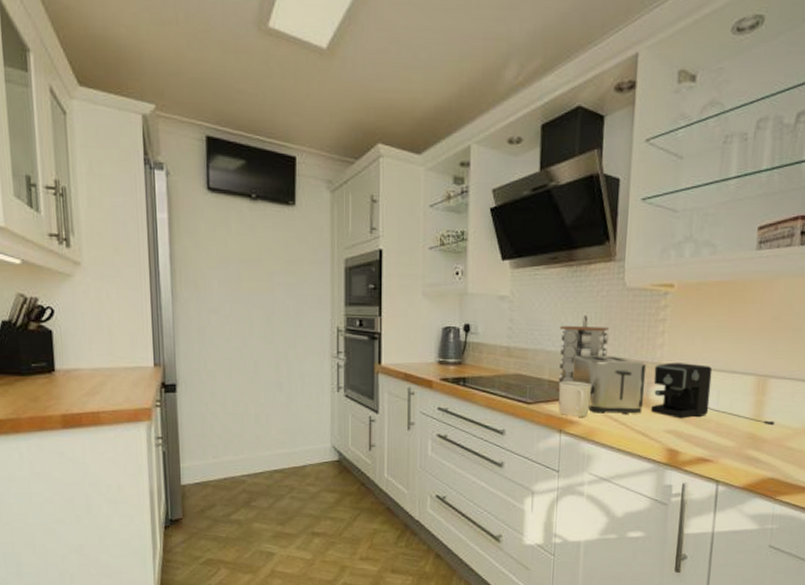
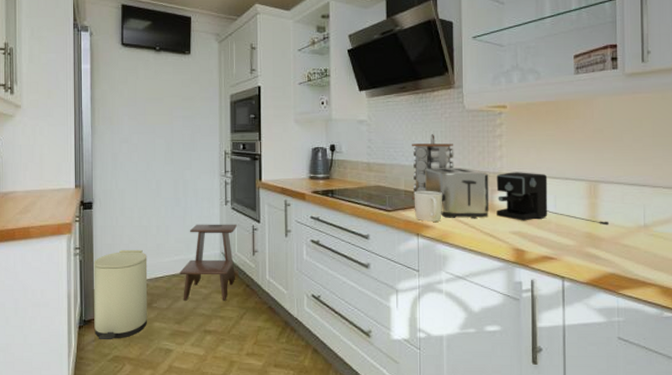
pedal bin: none [180,440,246,542] -> present [94,249,148,340]
step stool: none [282,413,352,500] -> present [179,224,238,301]

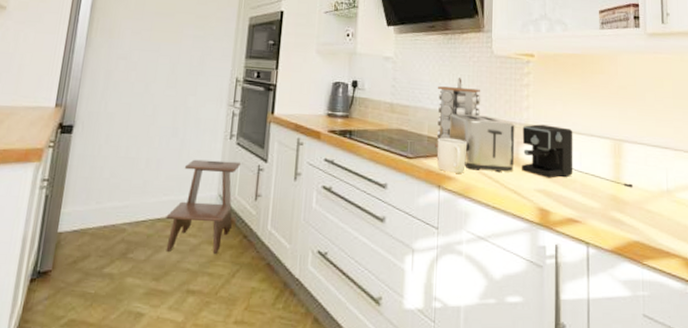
pedal bin: present [94,249,148,340] -> none [49,184,130,299]

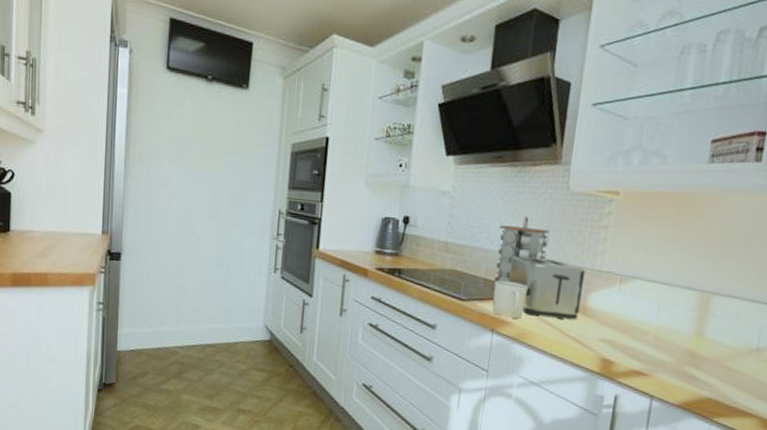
step stool: present [166,159,242,254] -> none [215,290,286,380]
coffee maker: present [522,124,634,188] -> none [587,270,717,344]

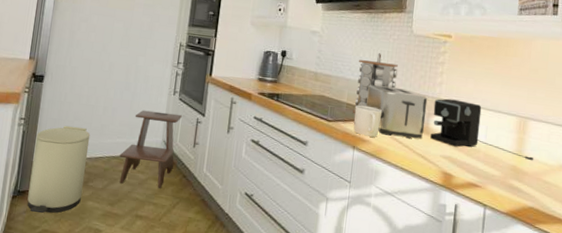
pedal bin: none [115,310,180,408] -> present [27,125,91,214]
step stool: none [215,290,286,380] -> present [119,110,183,188]
coffee maker: none [587,270,717,344] -> present [430,98,534,161]

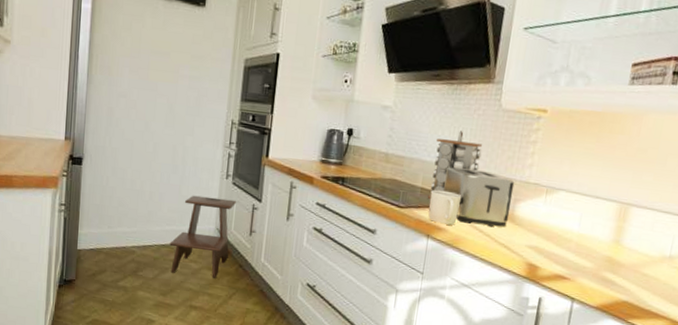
pedal bin: present [27,125,91,214] -> none [74,211,137,303]
coffee maker: present [430,98,534,161] -> none [515,182,634,252]

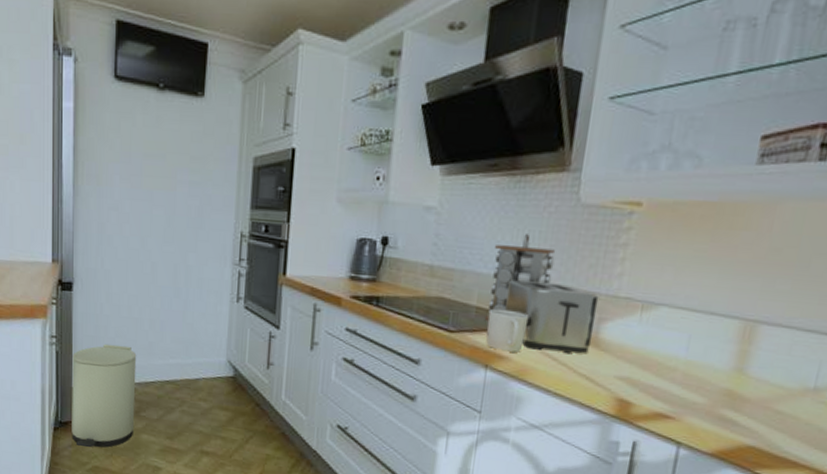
pedal bin: none [74,211,137,303] -> present [71,343,137,448]
step stool: present [169,195,237,278] -> none [174,322,251,419]

